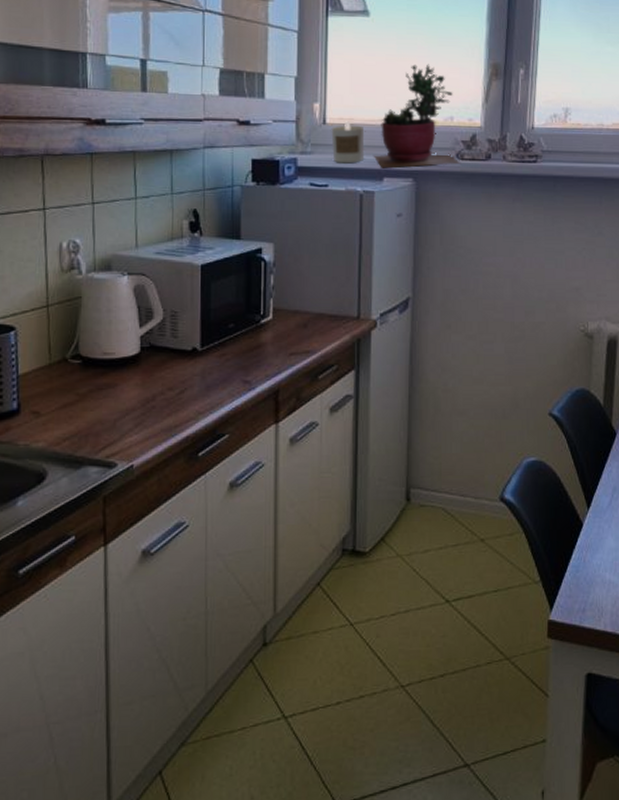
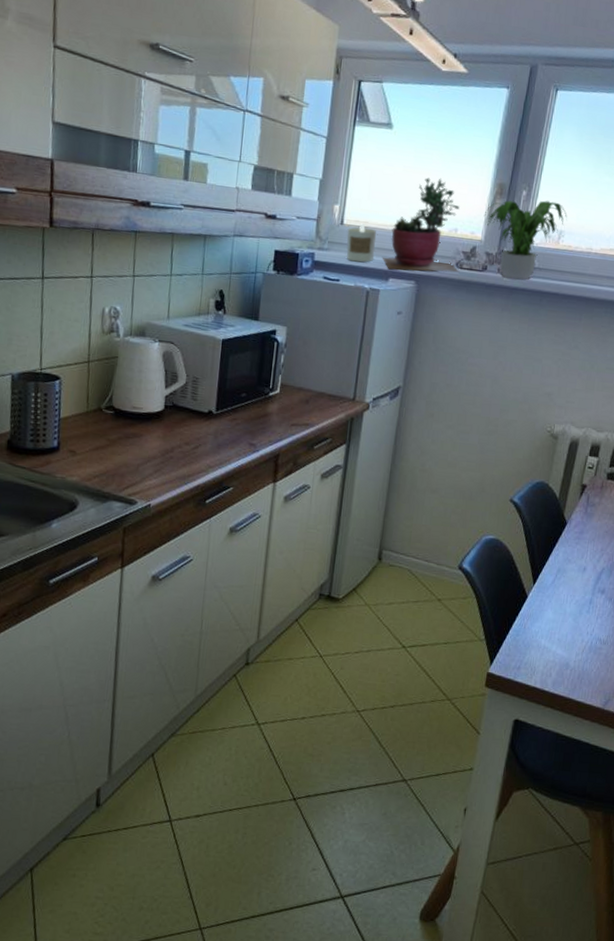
potted plant: none [480,77,572,167] -> present [483,200,568,281]

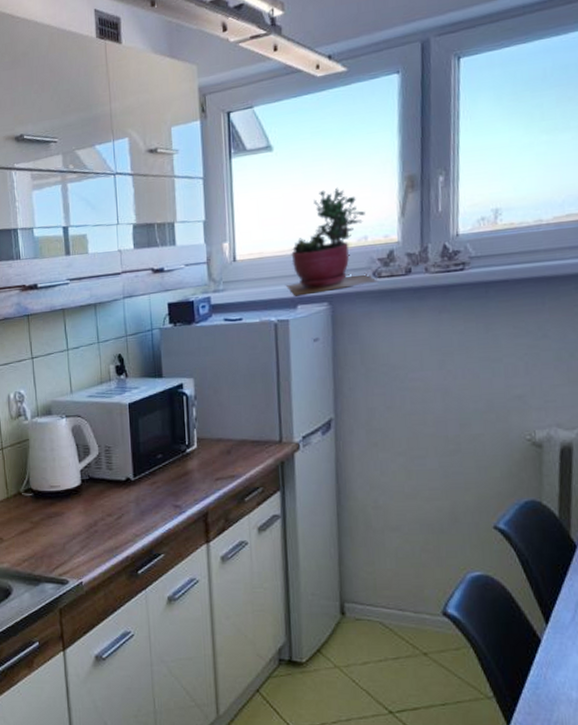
candle: present [346,223,377,263] -> none [241,255,277,297]
potted plant: present [483,200,568,281] -> none [396,179,502,278]

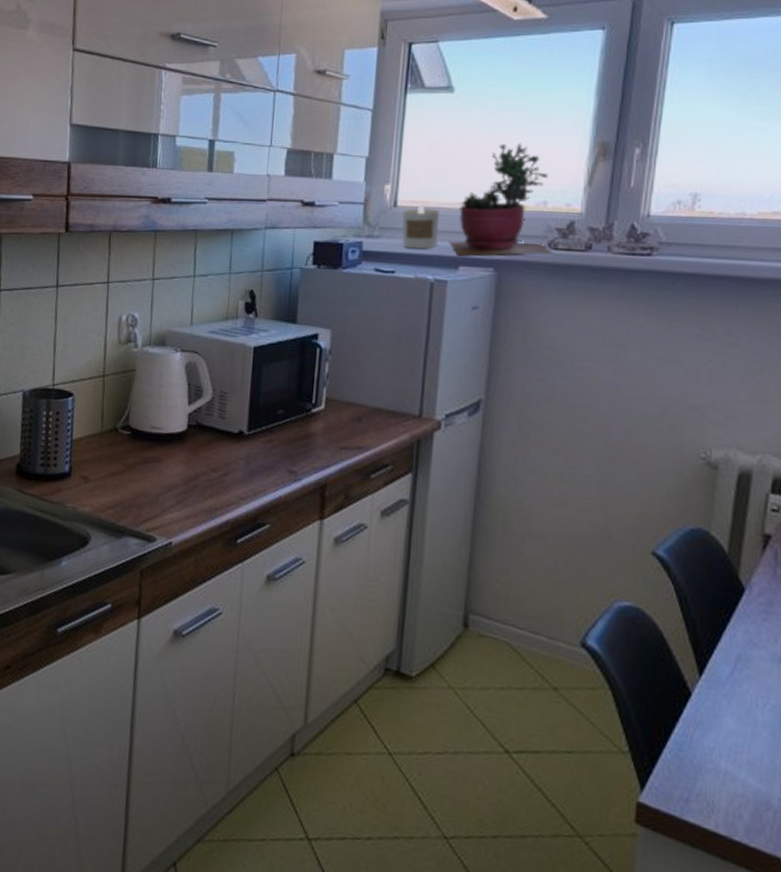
candle: none [241,255,277,297] -> present [402,204,441,250]

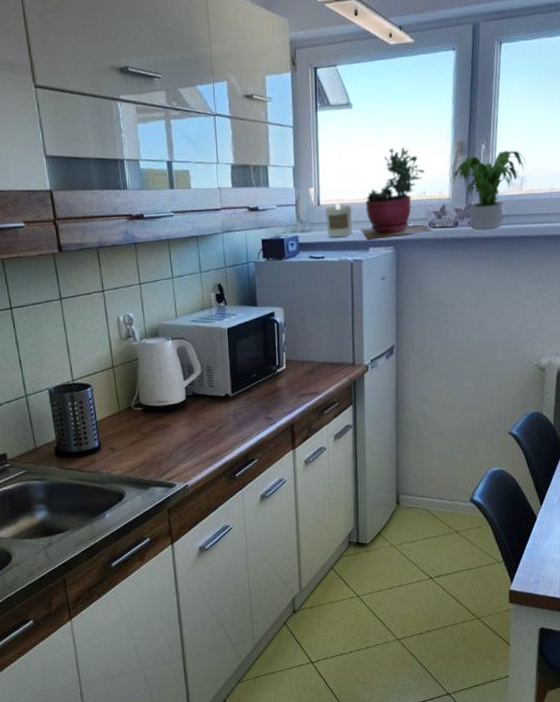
potted plant: none [582,158,703,261] -> present [448,150,527,231]

